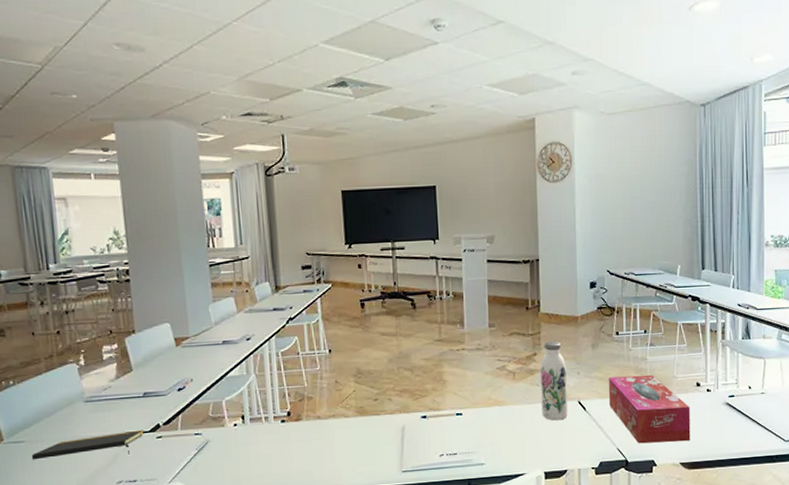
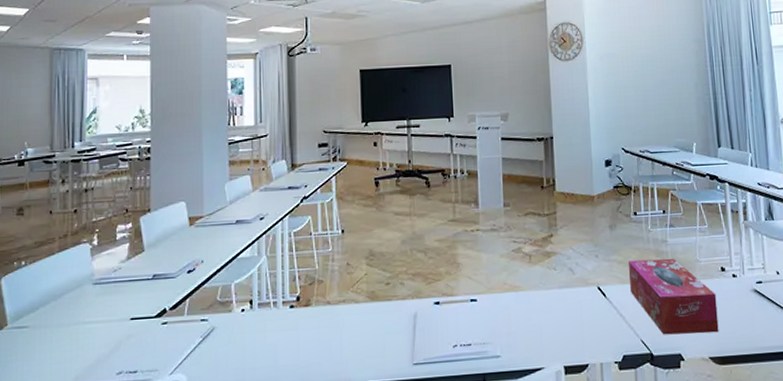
notepad: present [31,429,144,460] -> none [33,314,150,348]
water bottle: present [540,341,568,421] -> none [557,221,587,309]

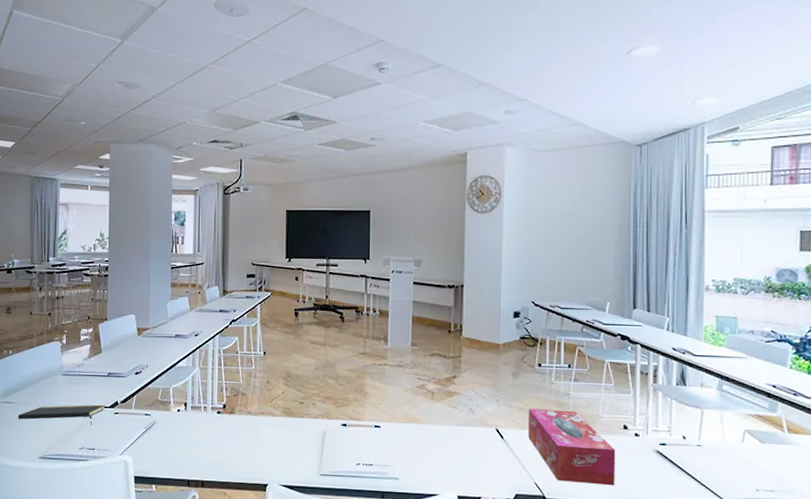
notepad: none [33,314,150,348] -> present [18,404,105,425]

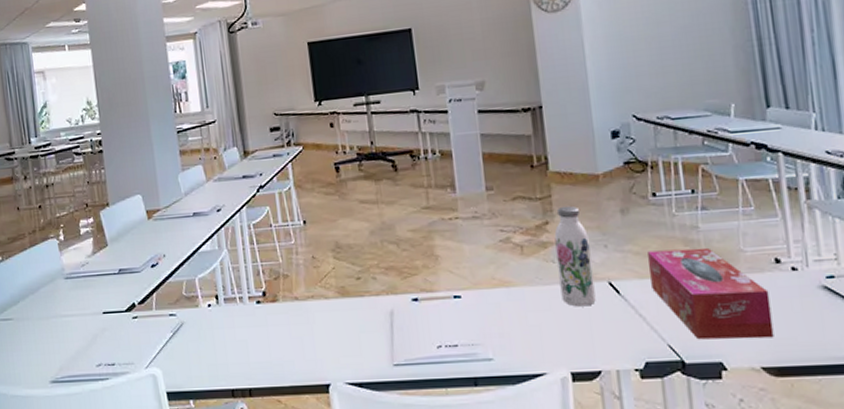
notepad: present [18,404,105,425] -> none [19,309,121,339]
water bottle: none [458,365,485,446] -> present [554,205,596,307]

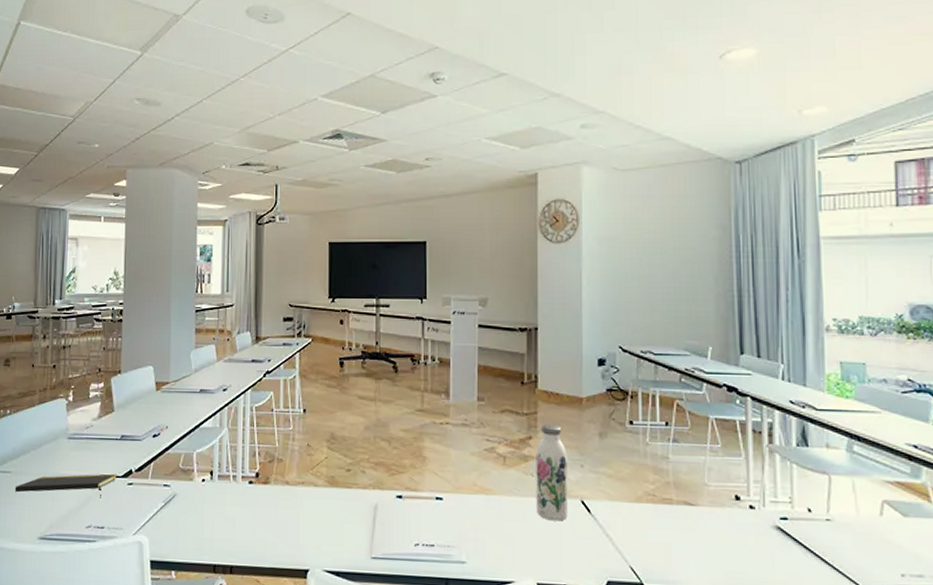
notepad: none [19,309,121,339] -> present [14,473,117,499]
tissue box: present [648,247,774,340] -> none [620,475,728,571]

